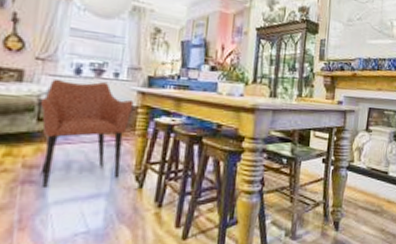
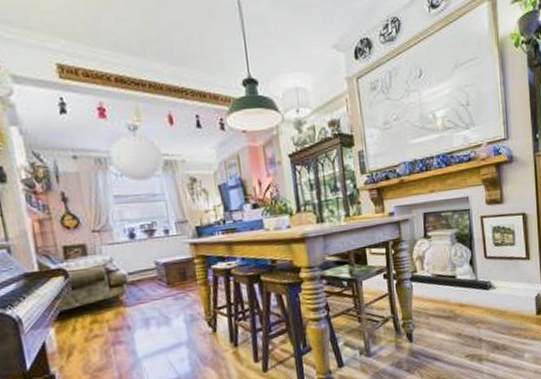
armchair: present [40,78,134,189] -> none [108,241,194,347]

